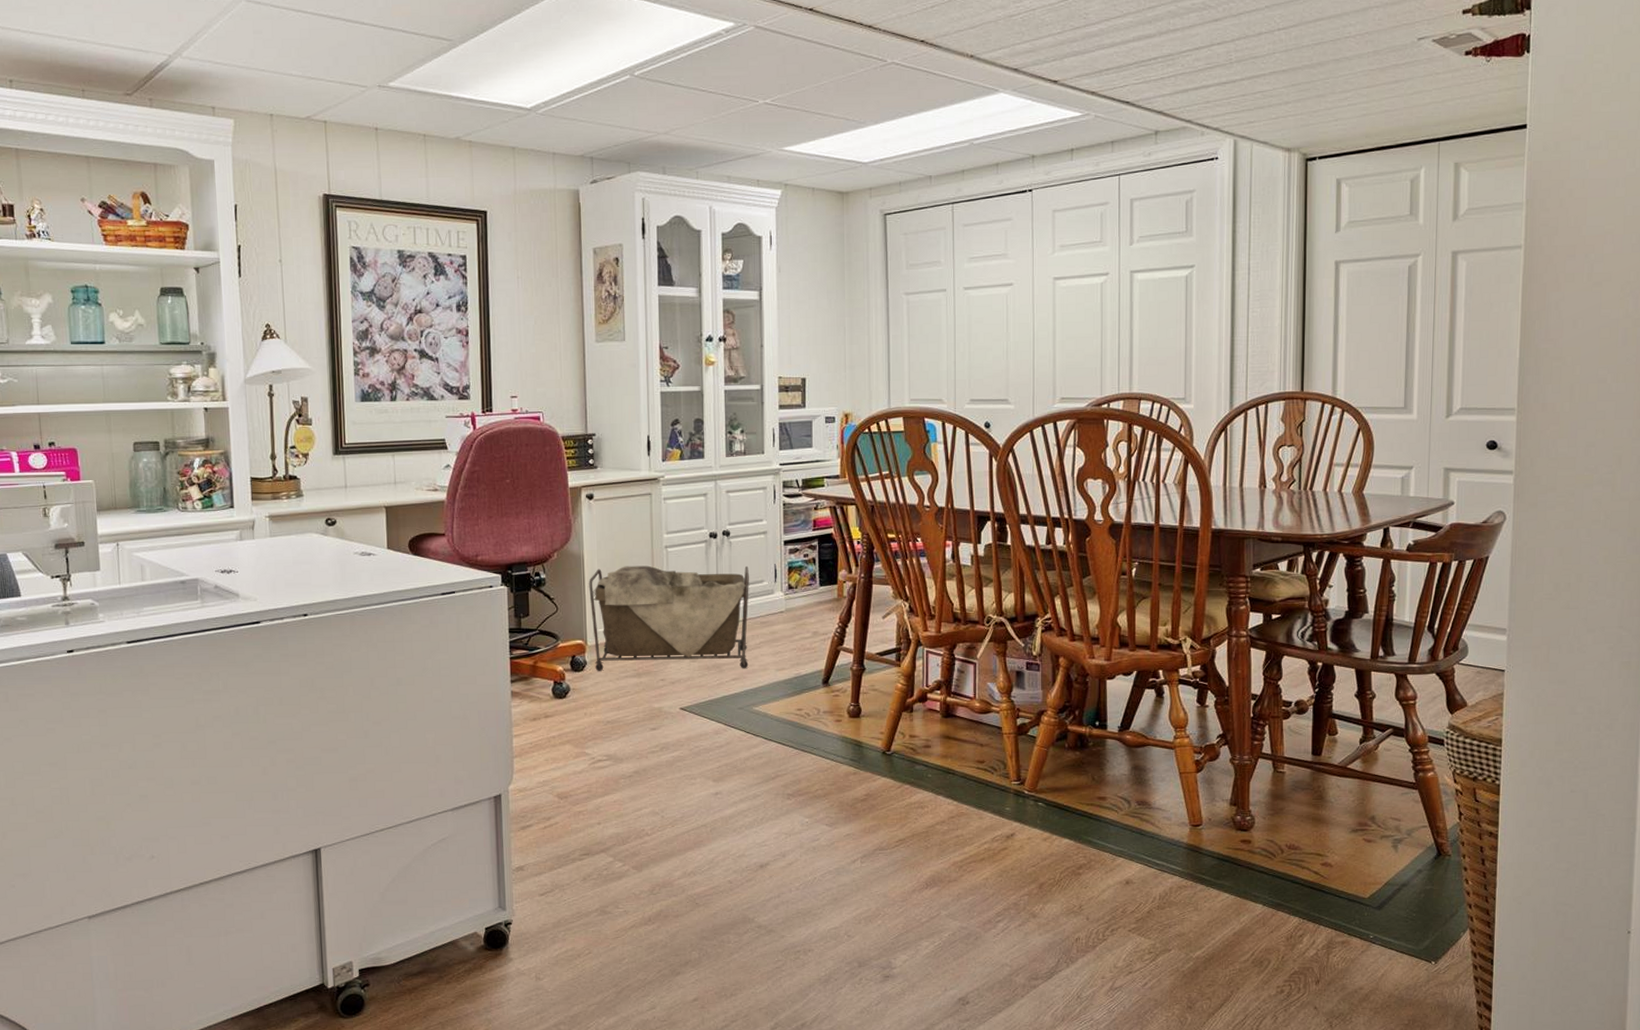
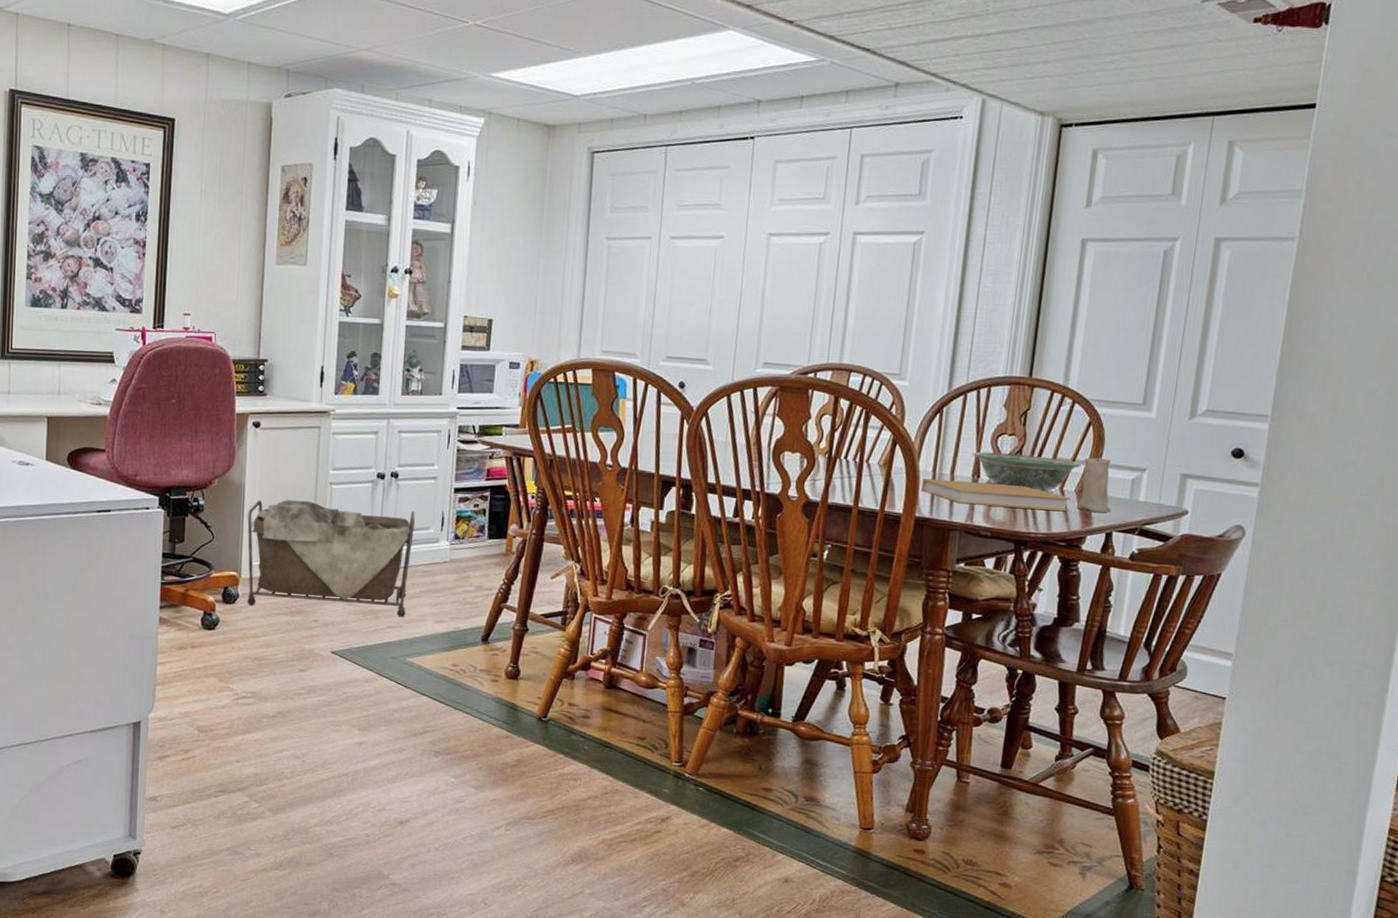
book: none [1215,492,1349,514] -> present [921,478,1071,512]
bowl: none [1258,463,1355,496] -> present [972,451,1081,492]
candle: none [1356,456,1386,511] -> present [1077,453,1112,513]

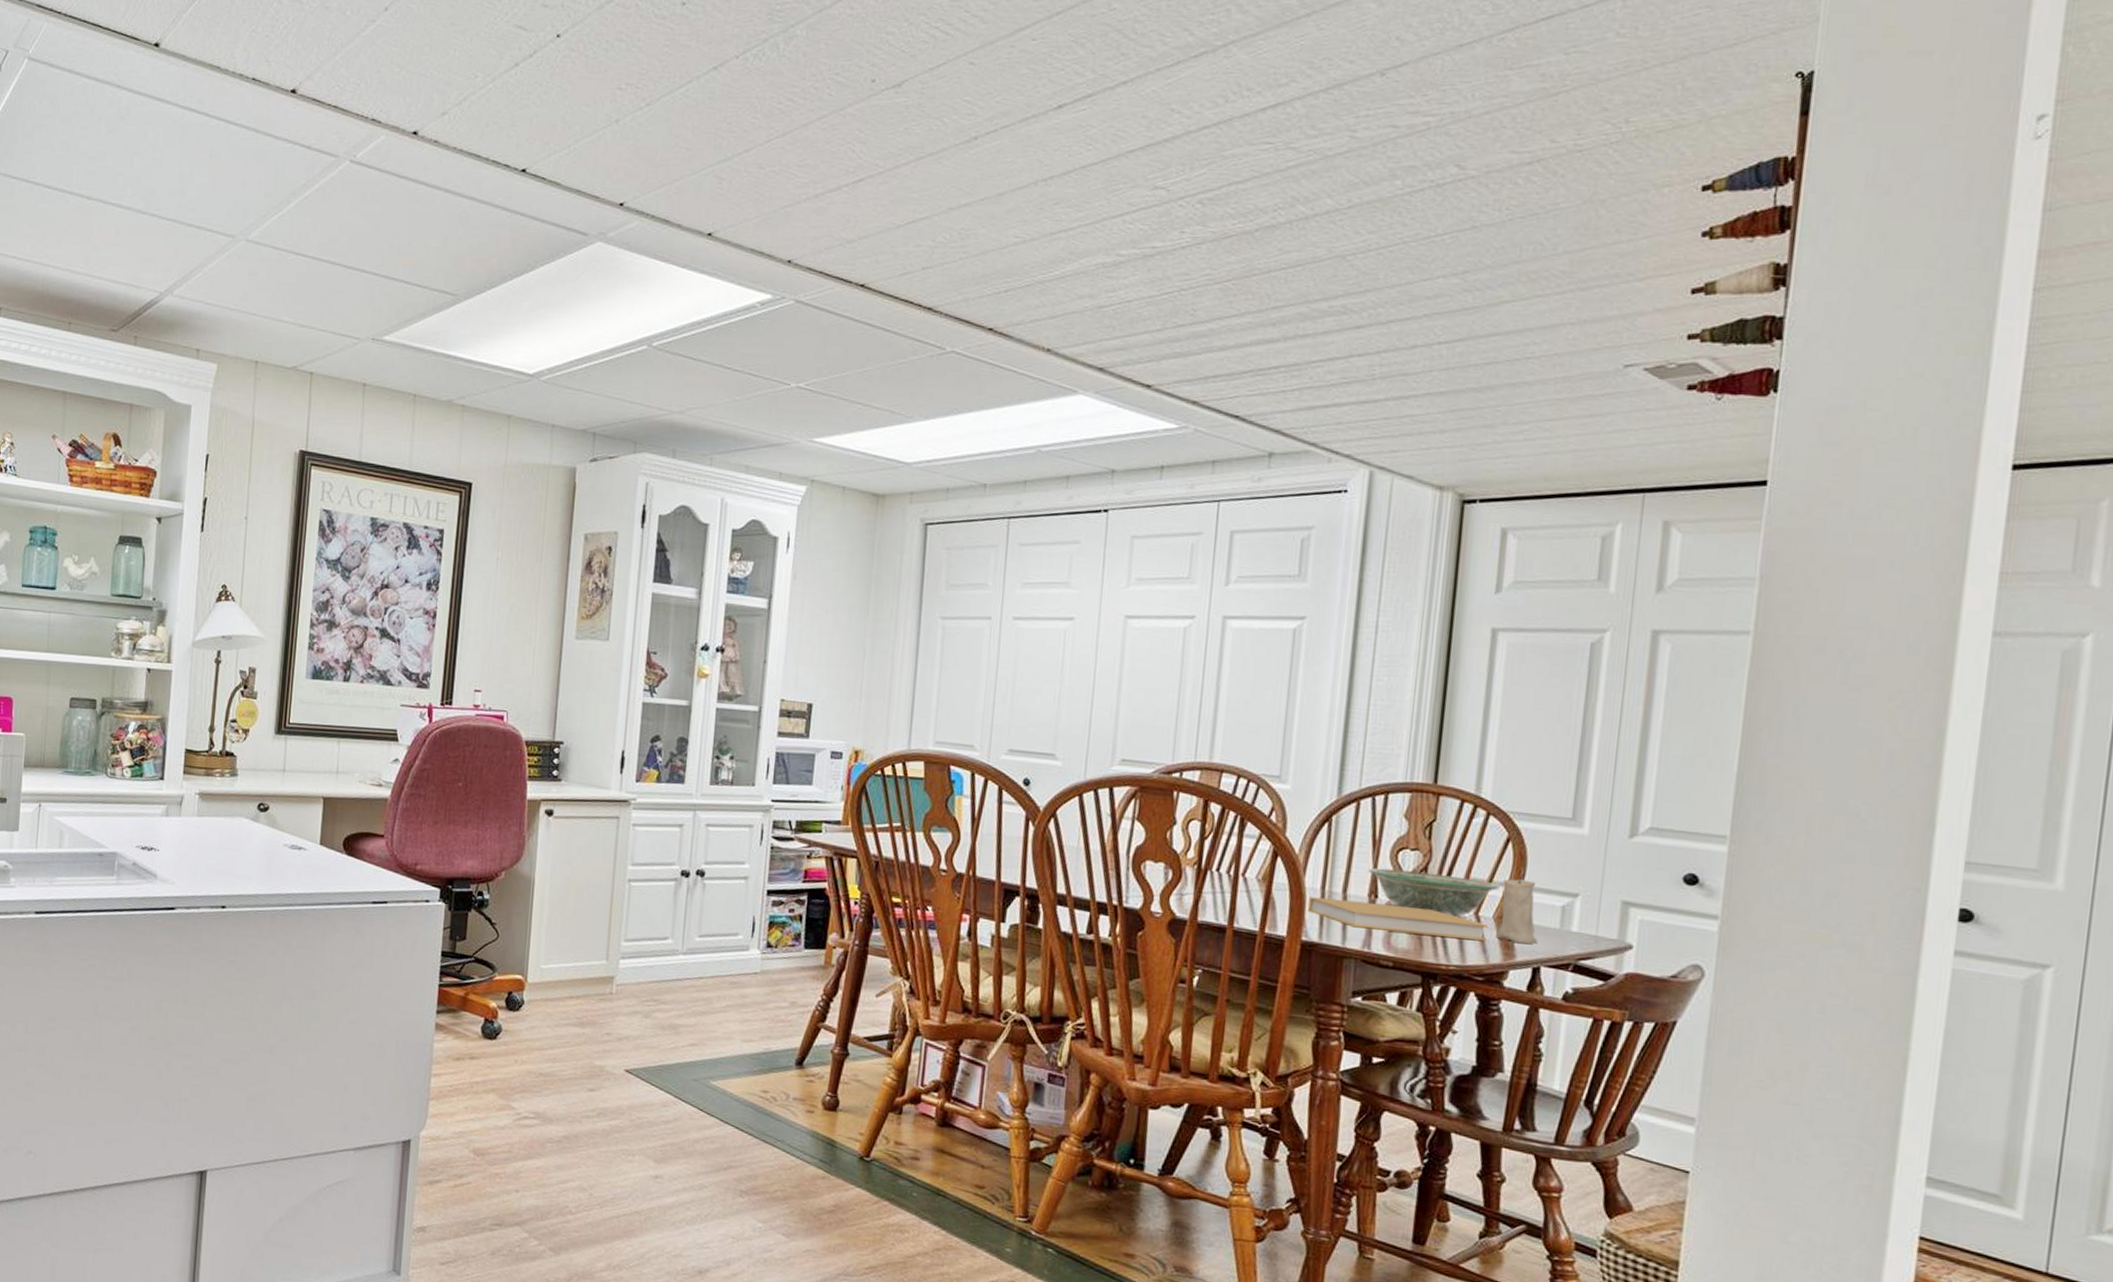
laundry basket: present [247,499,415,618] -> none [533,896,723,1035]

